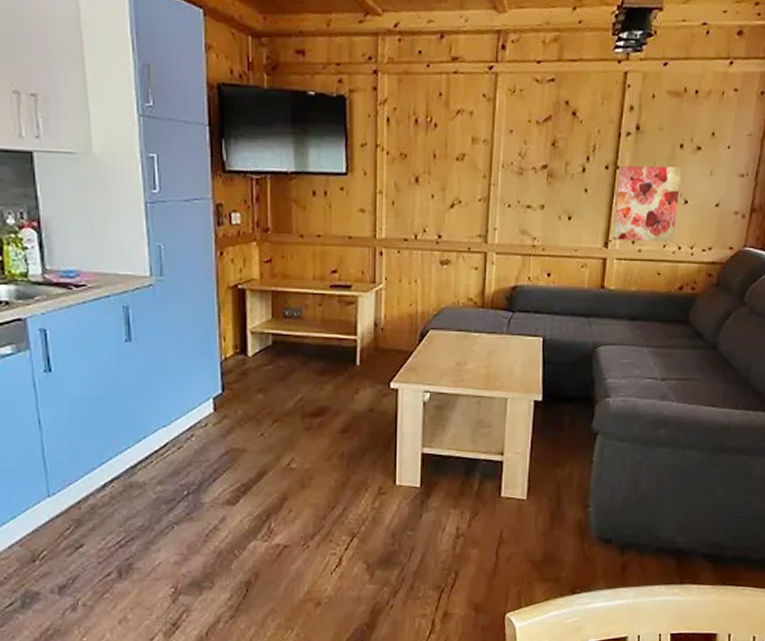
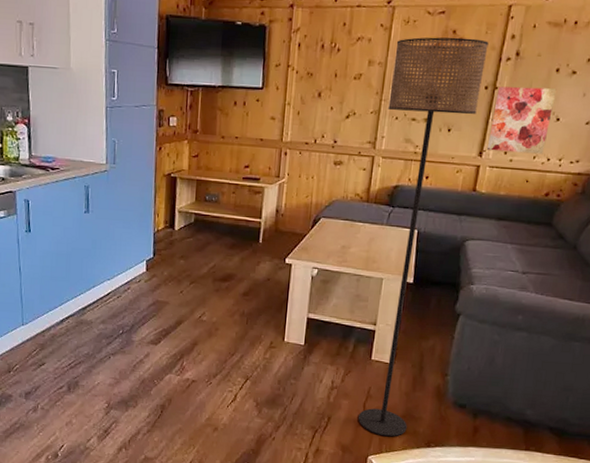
floor lamp: none [490,109,606,588] -> present [358,37,489,437]

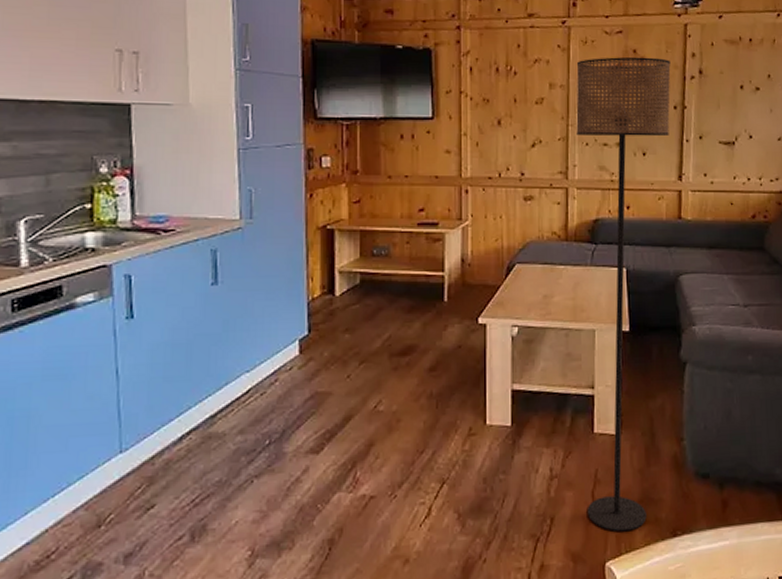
wall art: present [486,86,557,154] -> none [685,105,745,174]

